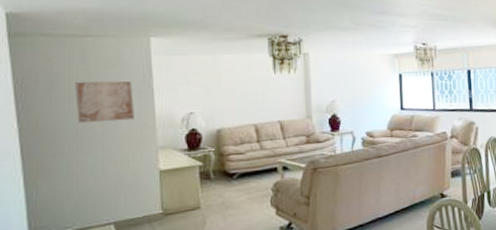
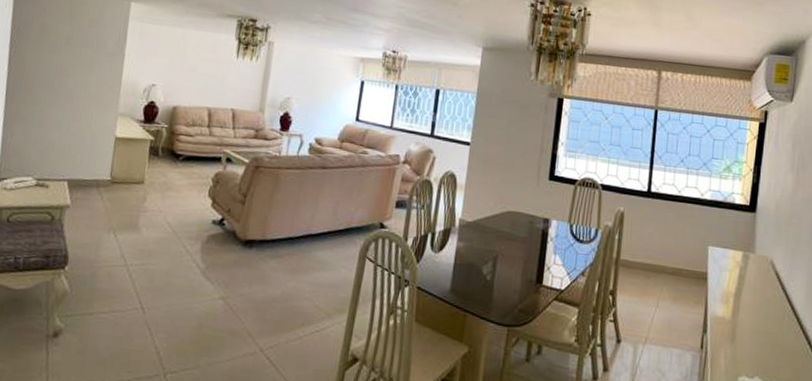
wall art: present [75,80,134,124] -> none [56,35,108,82]

